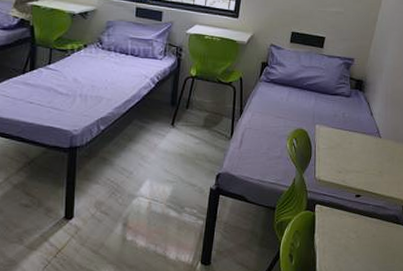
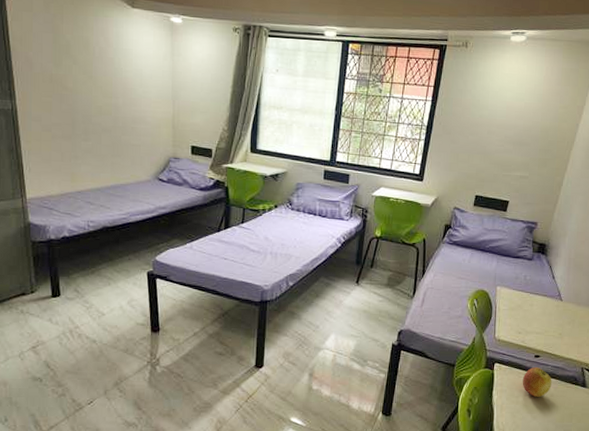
apple: none [344,207,374,239] -> present [522,367,552,398]

